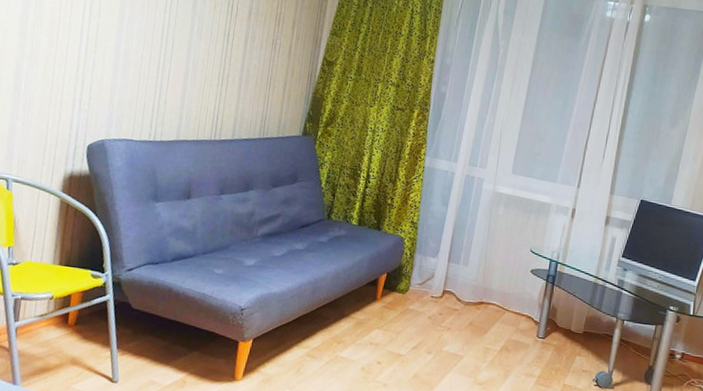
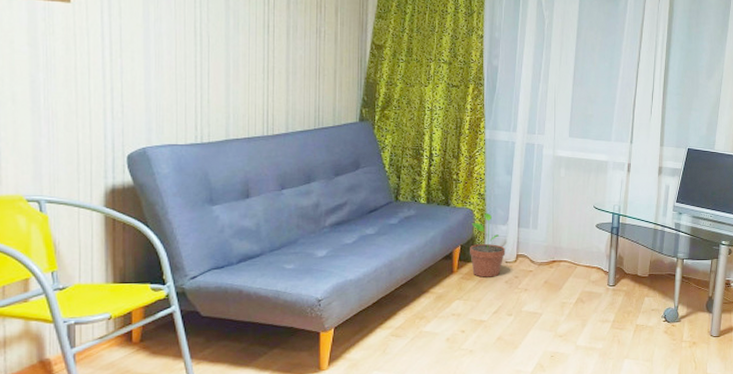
potted plant: none [394,242,433,311] -> present [469,212,506,278]

